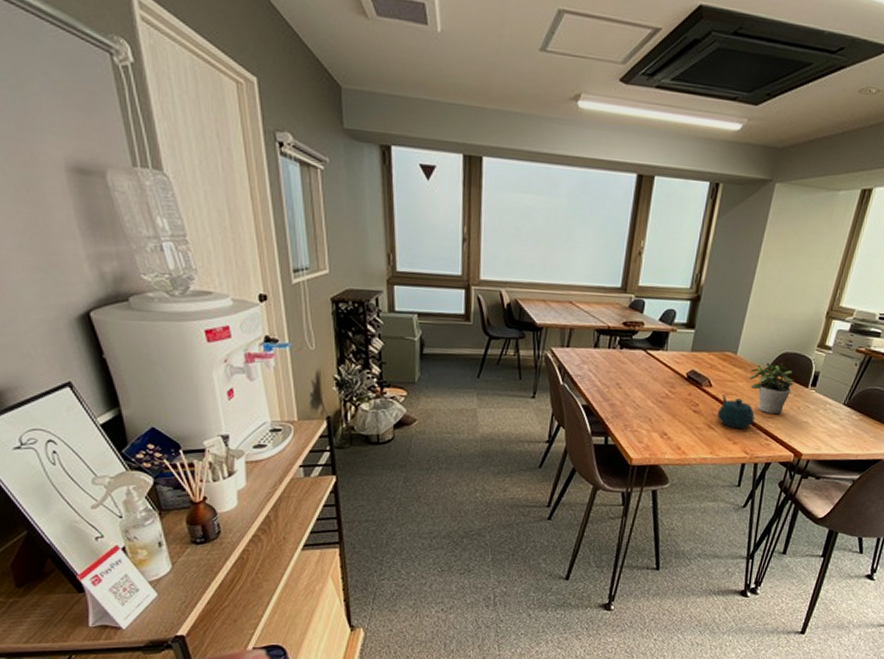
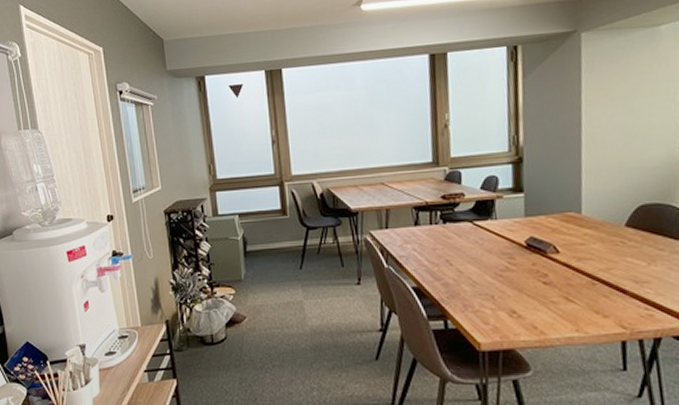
teapot: present [716,395,755,430] -> none [573,261,624,300]
potted plant: present [748,363,794,415] -> none [603,216,666,278]

